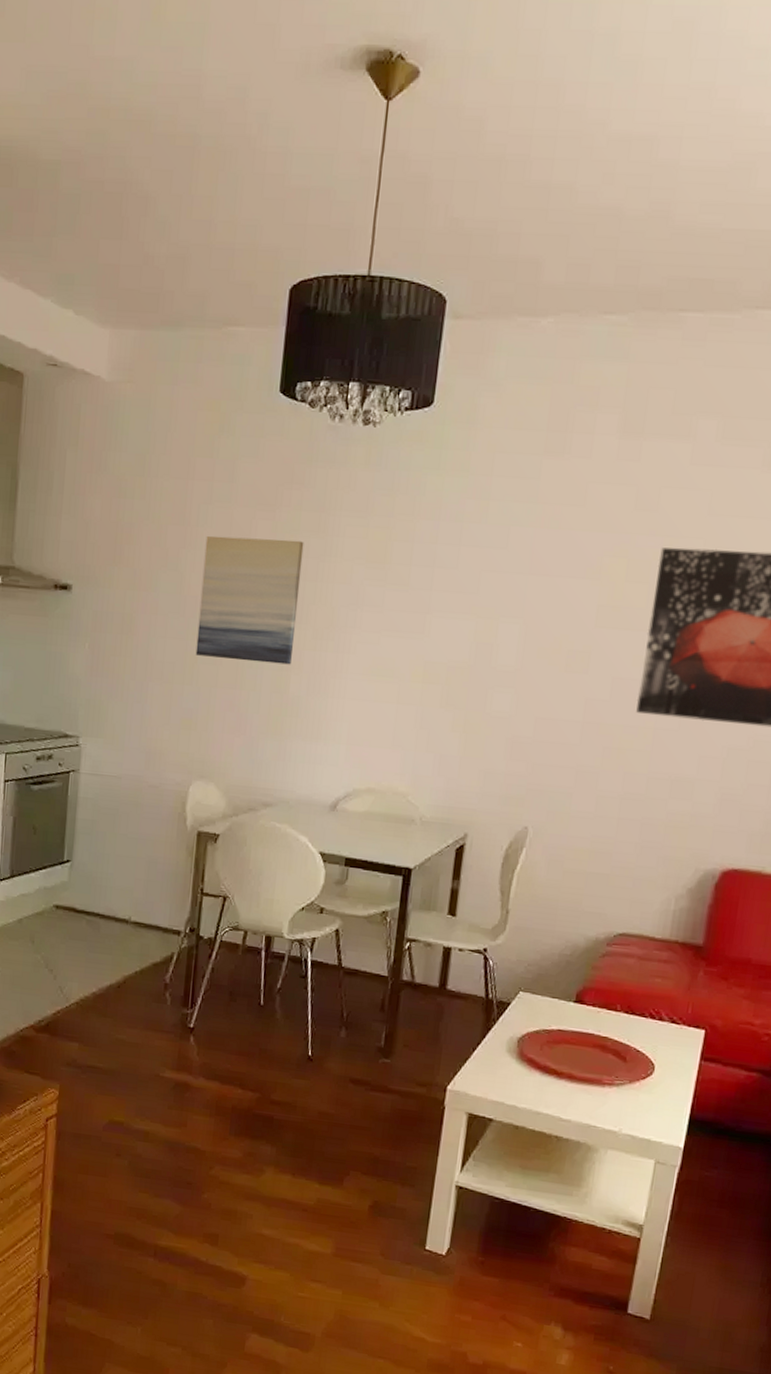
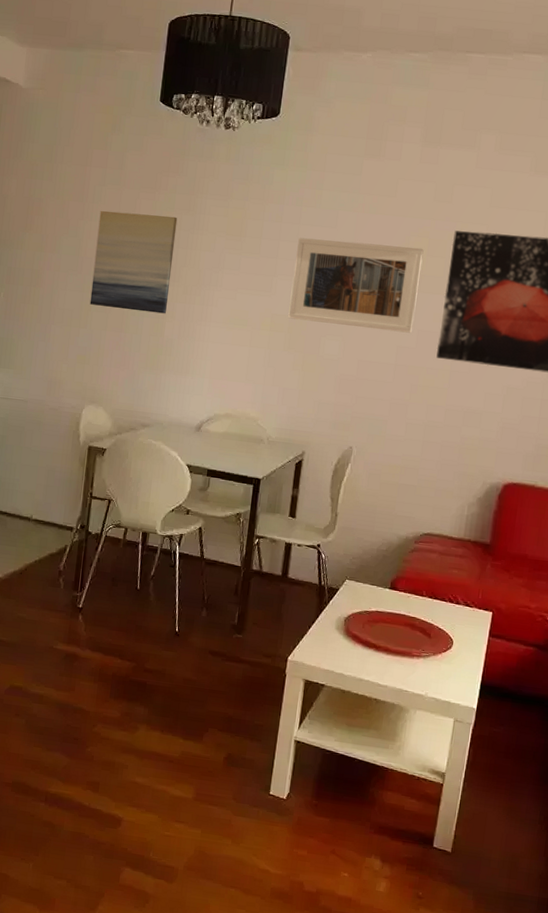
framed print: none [445,563,621,682] -> present [288,237,424,333]

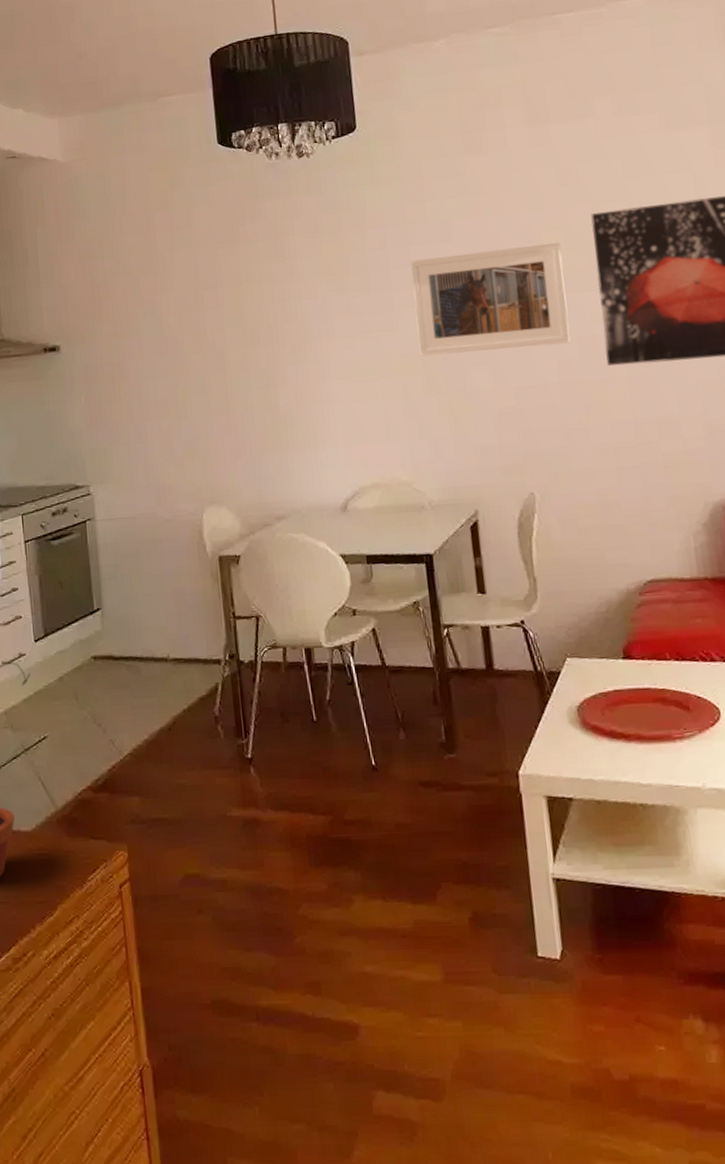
wall art: present [89,210,178,314] -> none [176,268,276,389]

